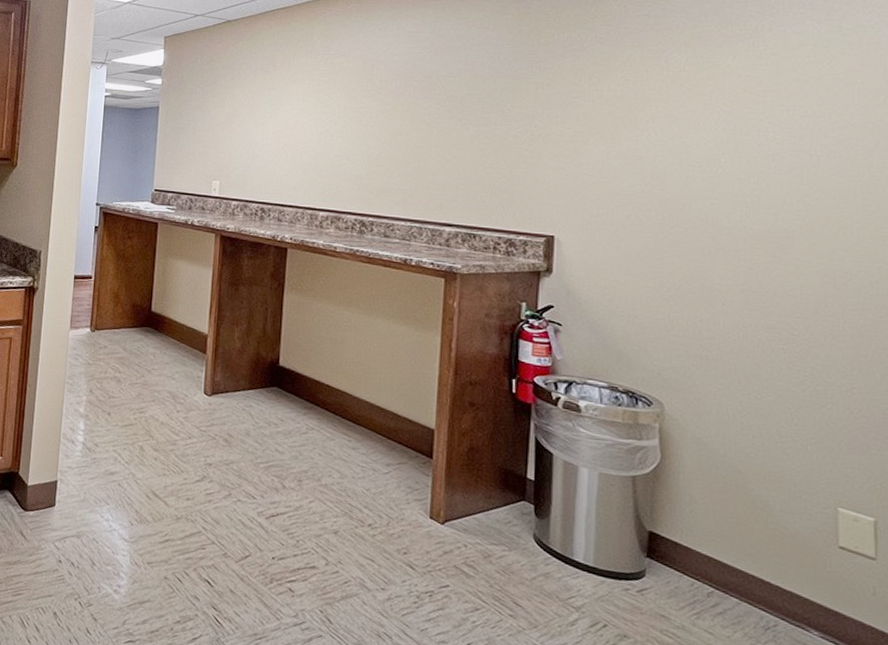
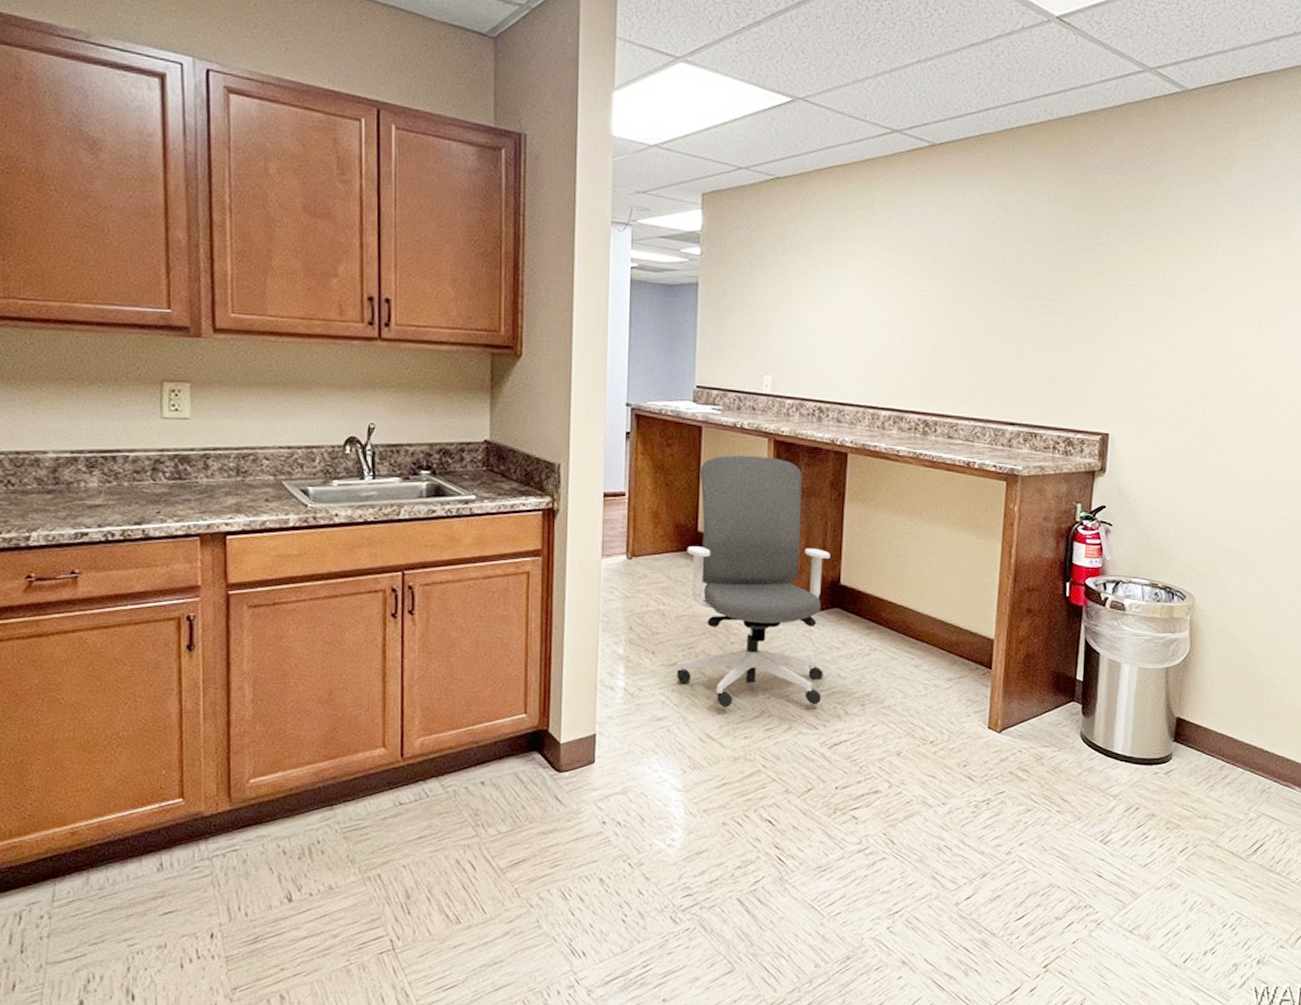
office chair: none [128,247,270,476] -> present [676,455,830,708]

